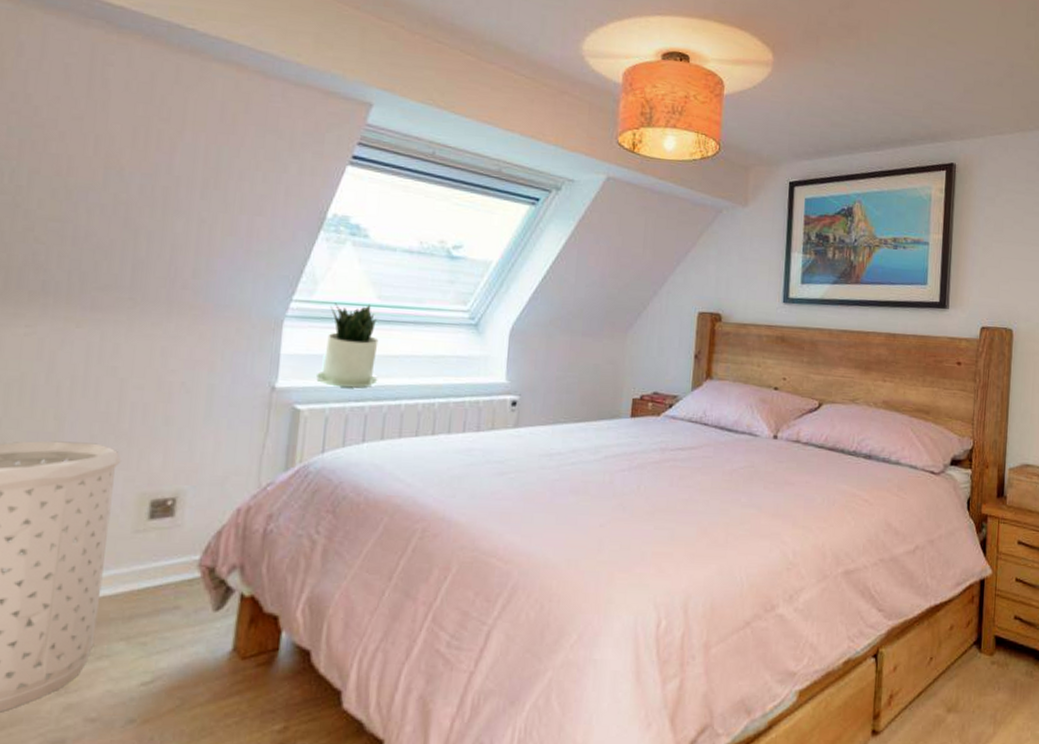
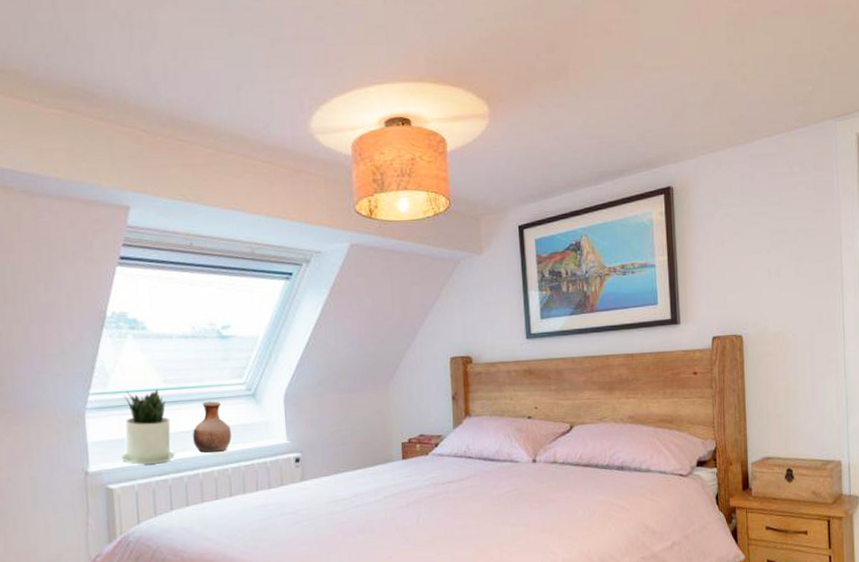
vase: none [401,325,445,384] -> present [193,401,231,453]

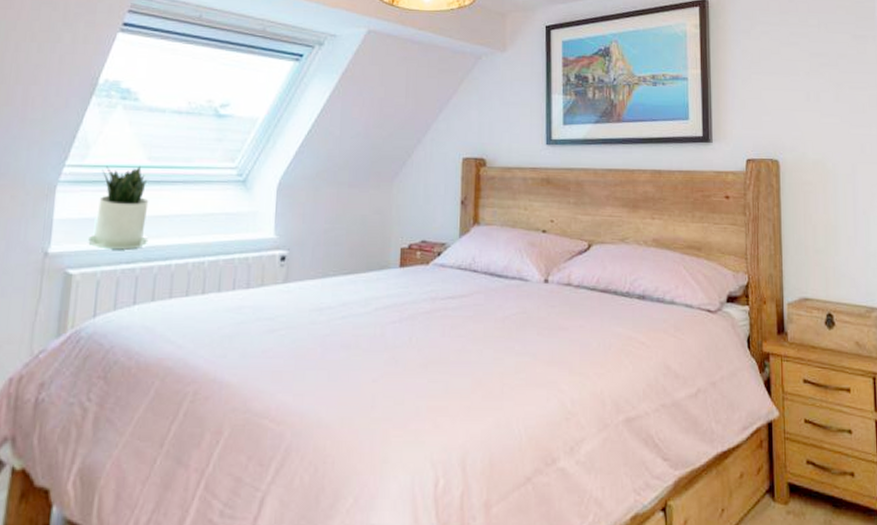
vase: present [193,401,231,453] -> none [171,184,214,243]

